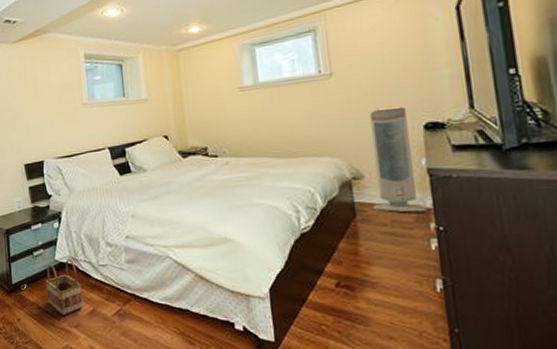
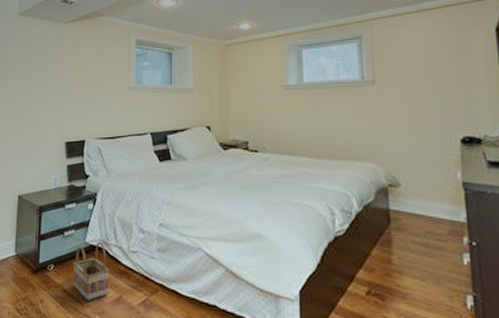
air purifier: present [369,106,428,213] -> none [407,117,462,225]

